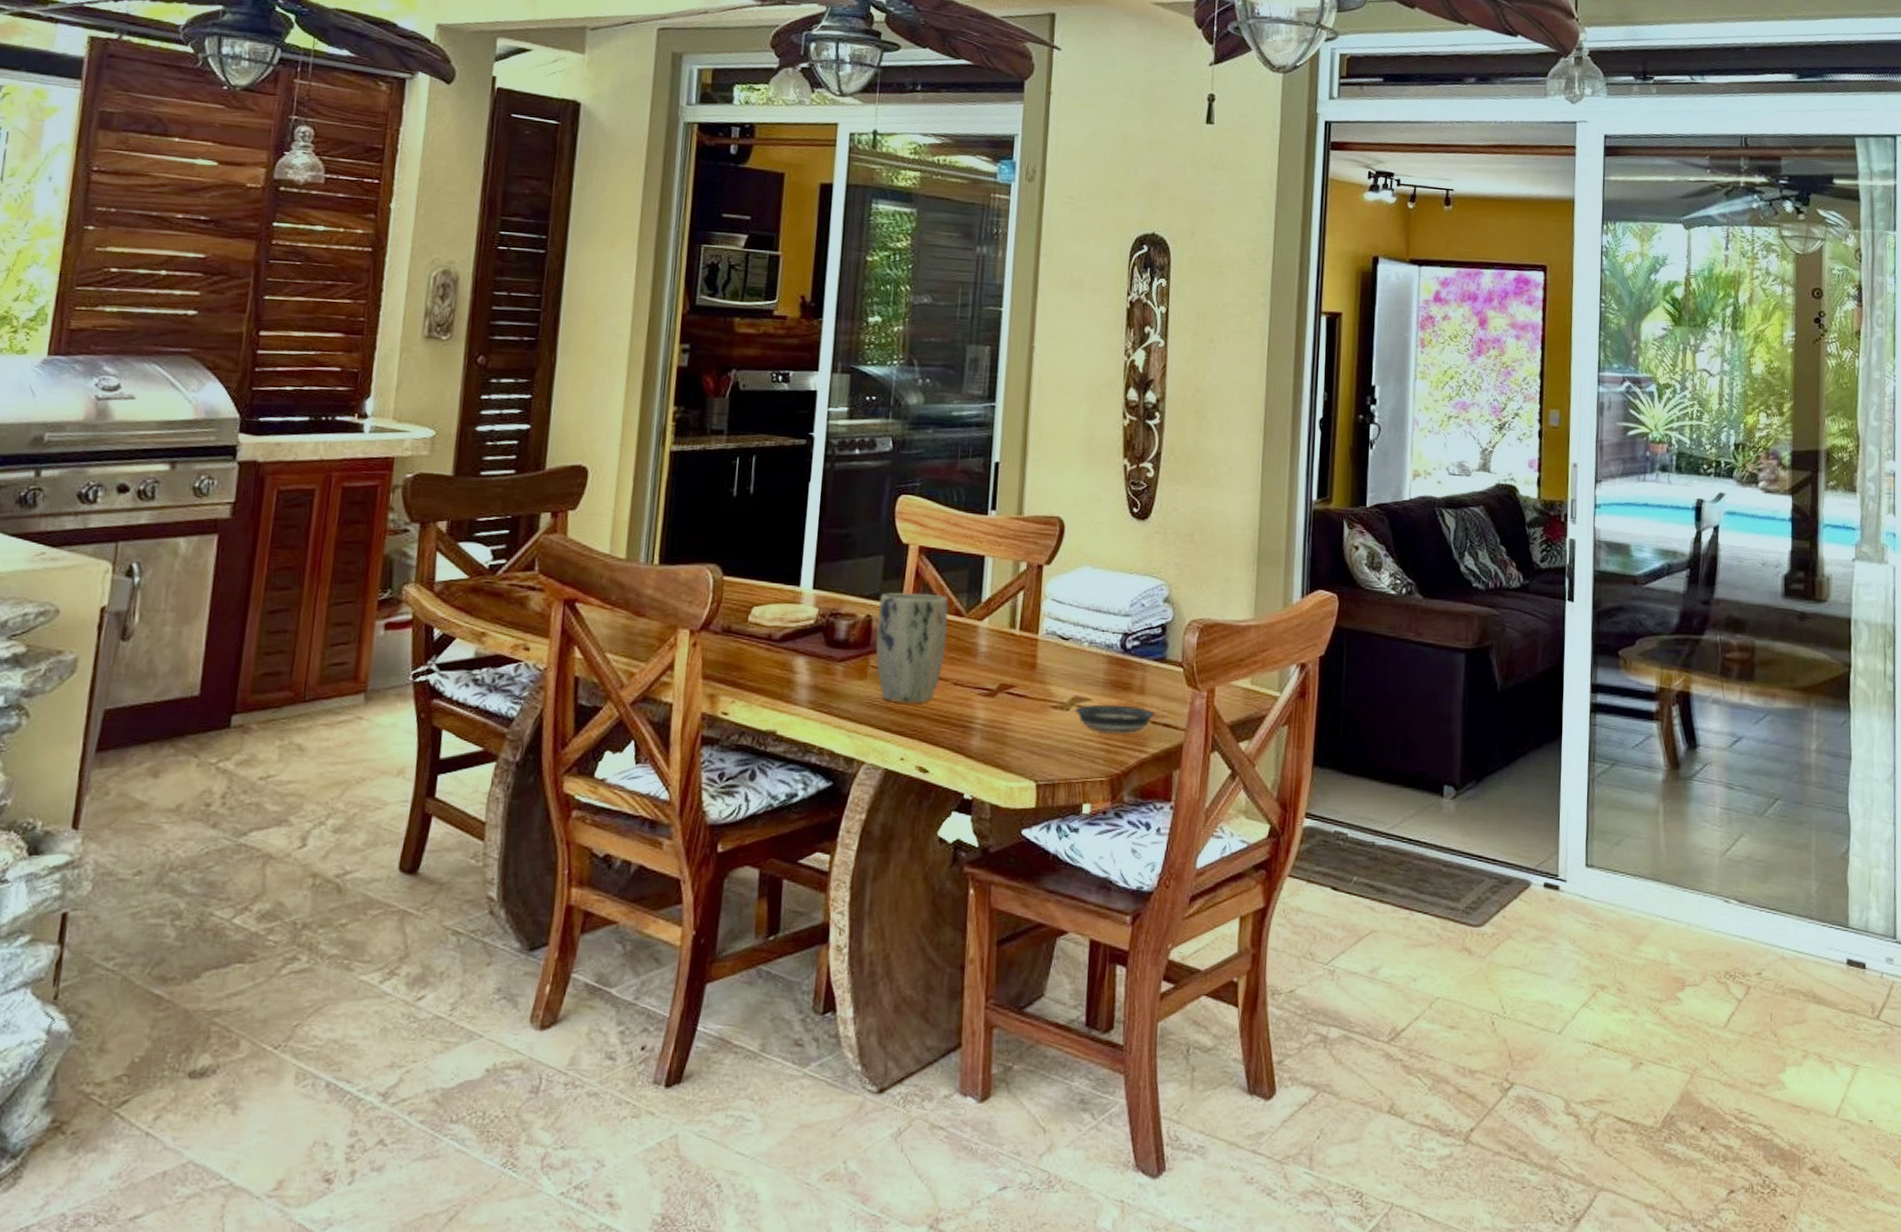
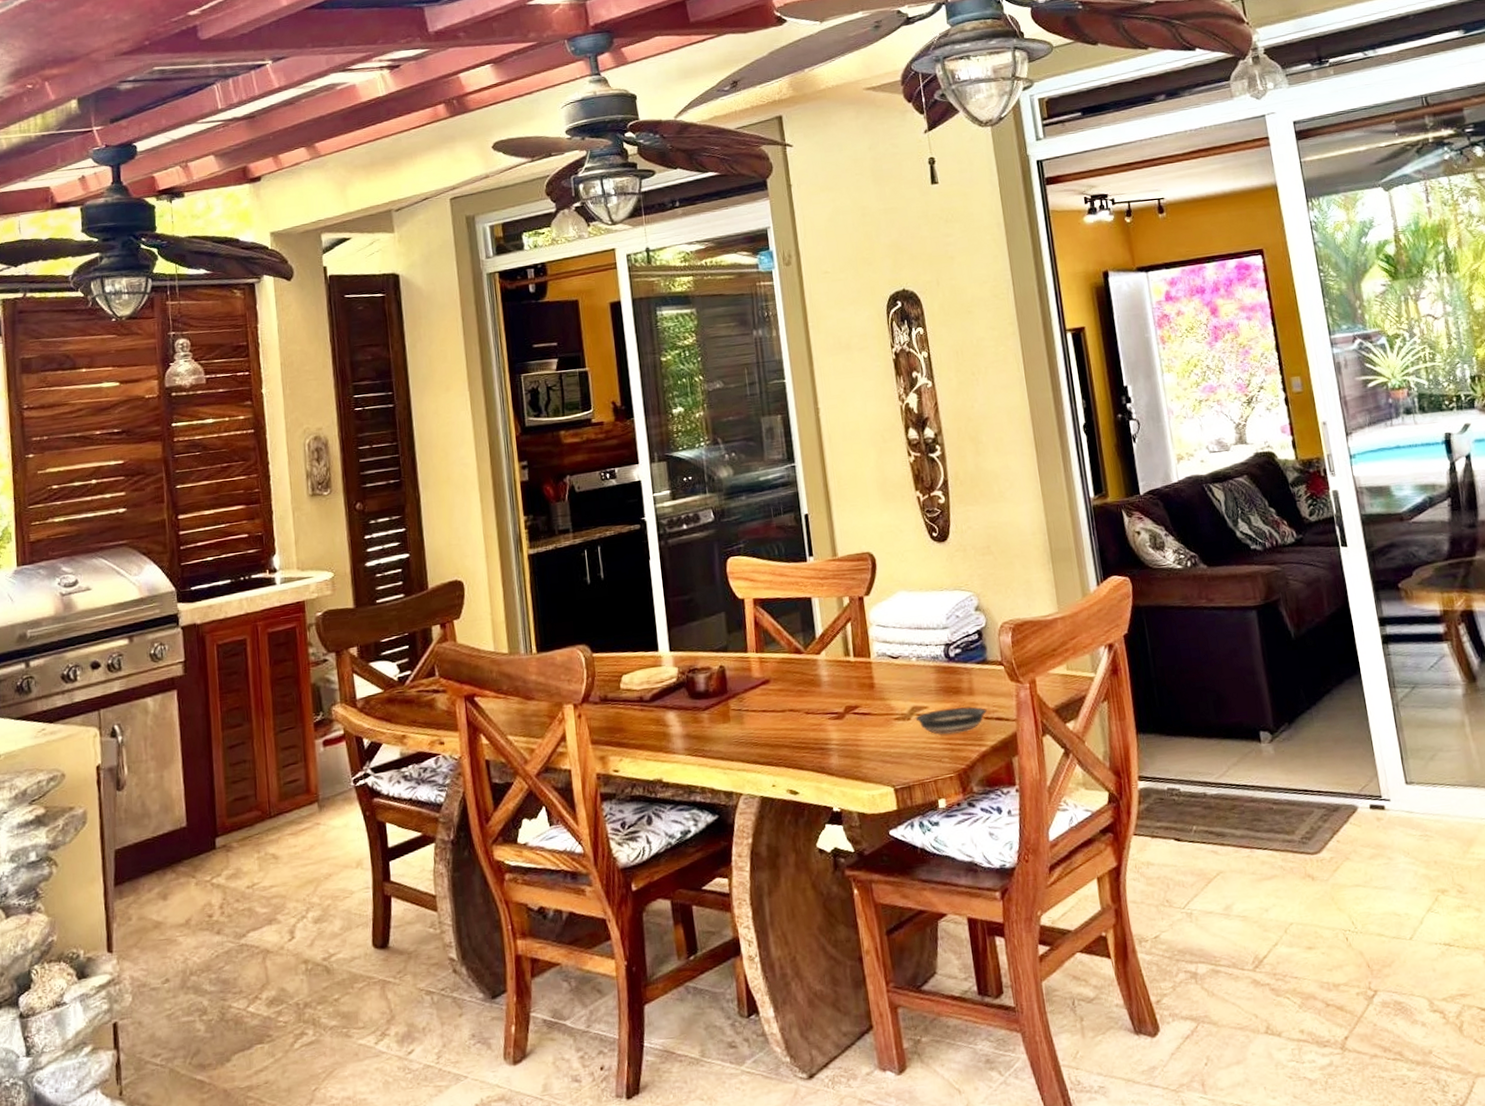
plant pot: present [876,593,949,704] -> none [728,638,793,738]

